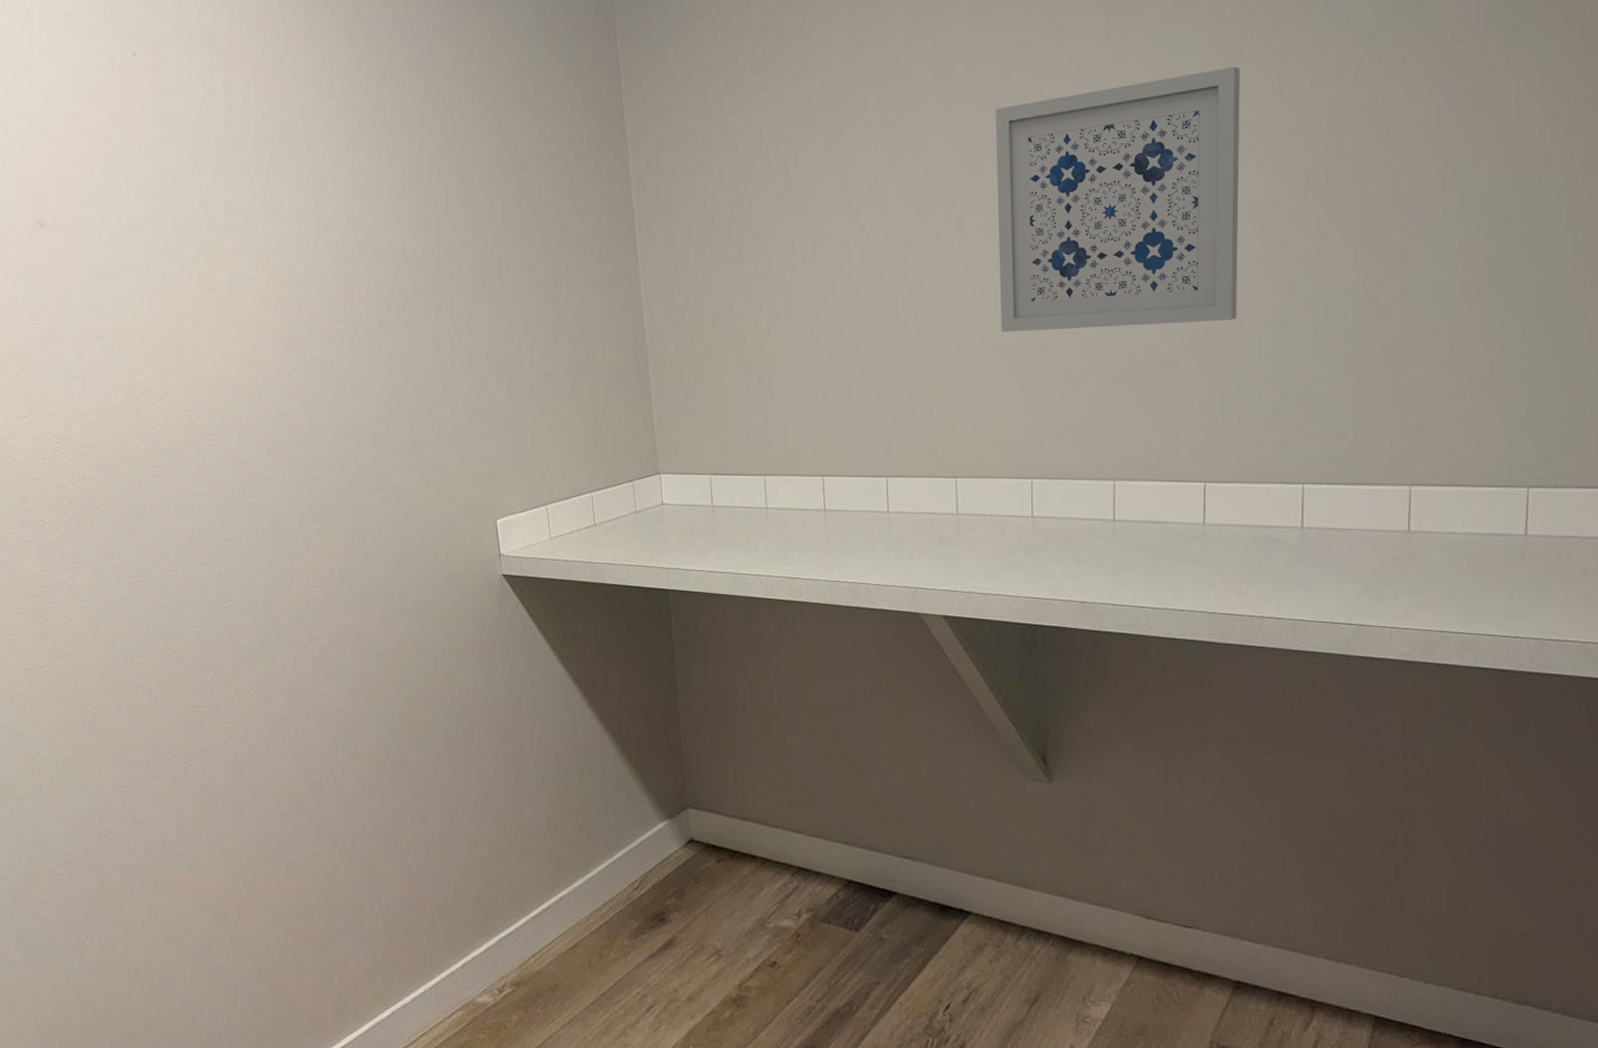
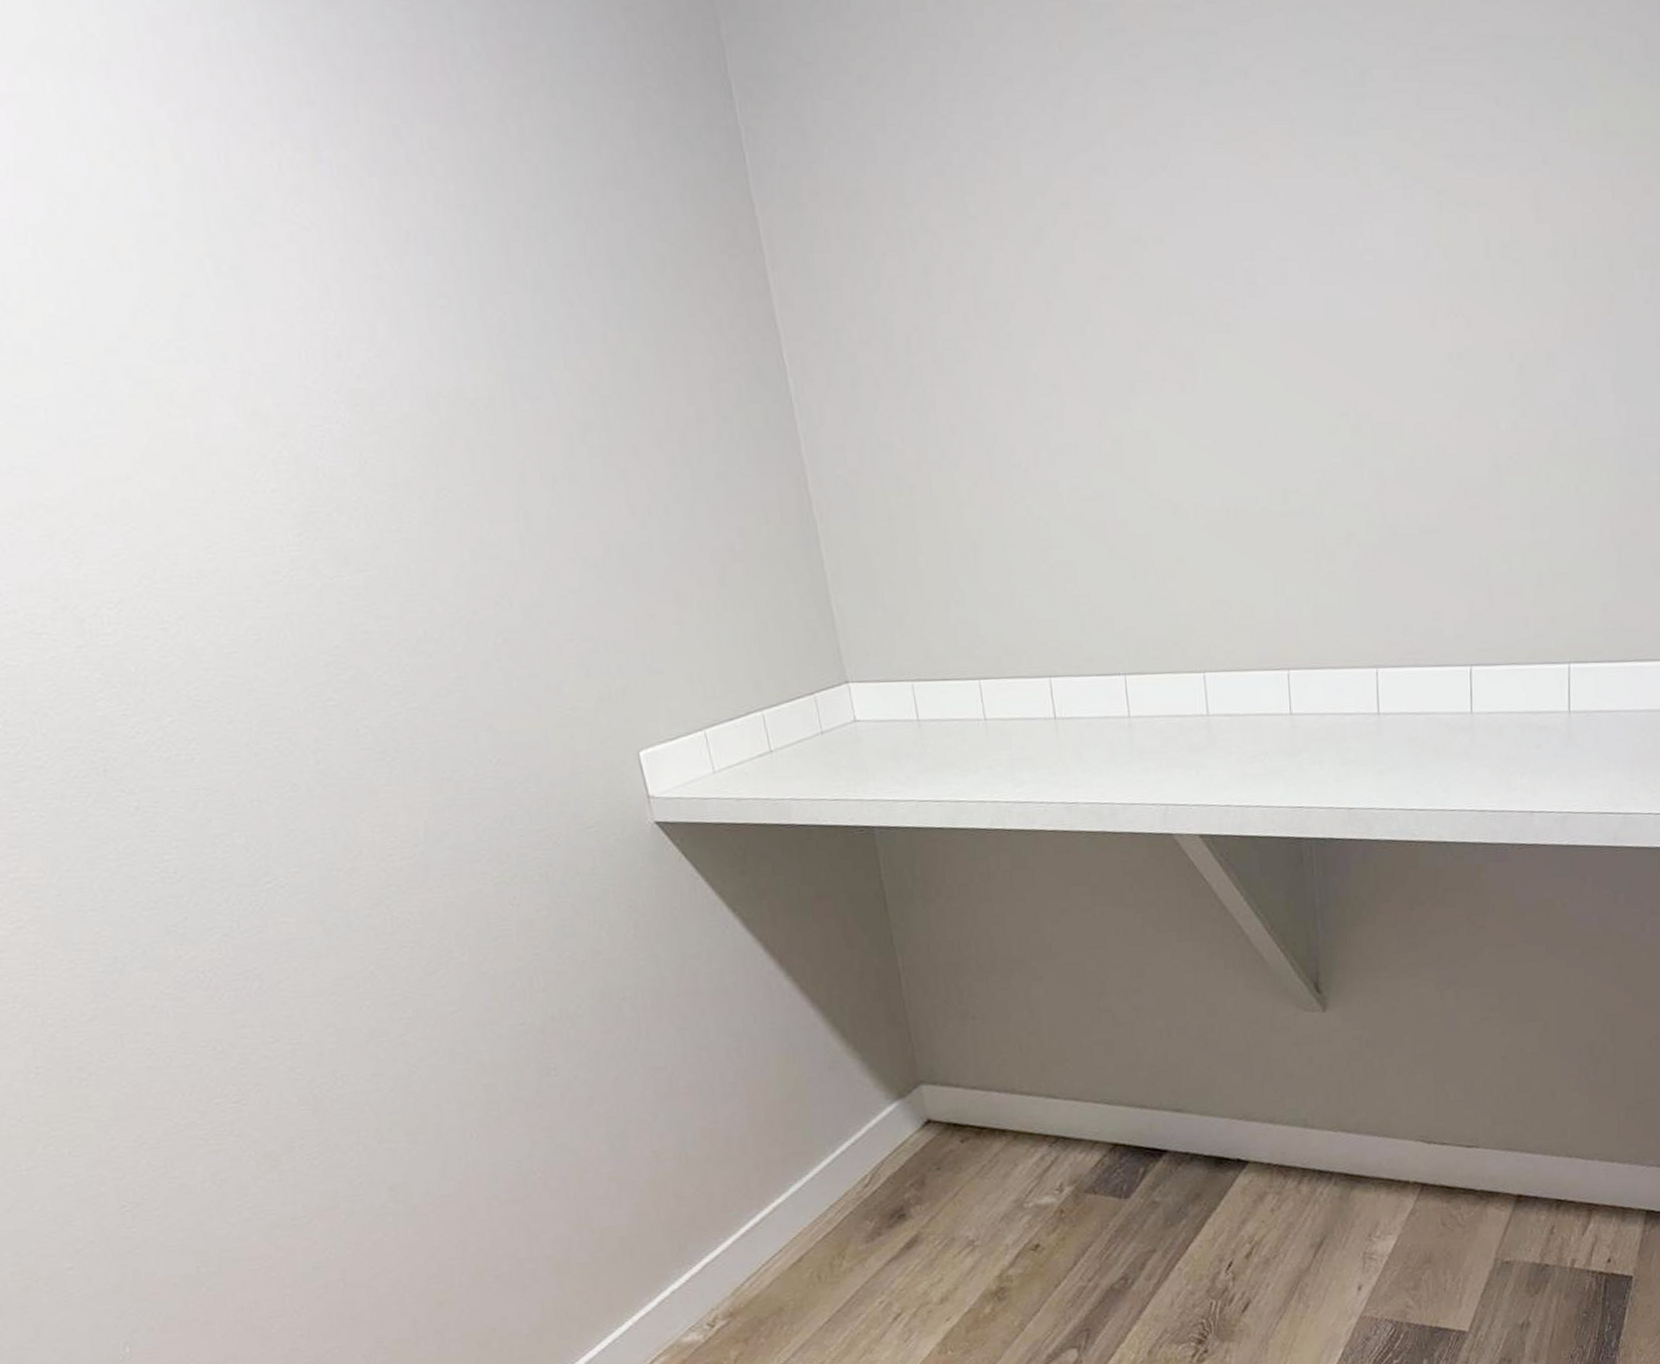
wall art: present [995,67,1241,332] -> none [1223,173,1498,496]

